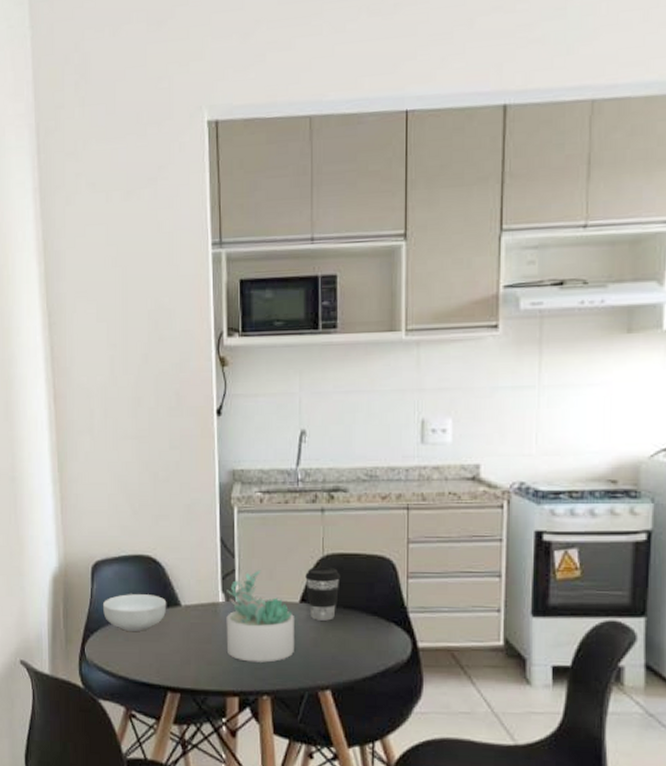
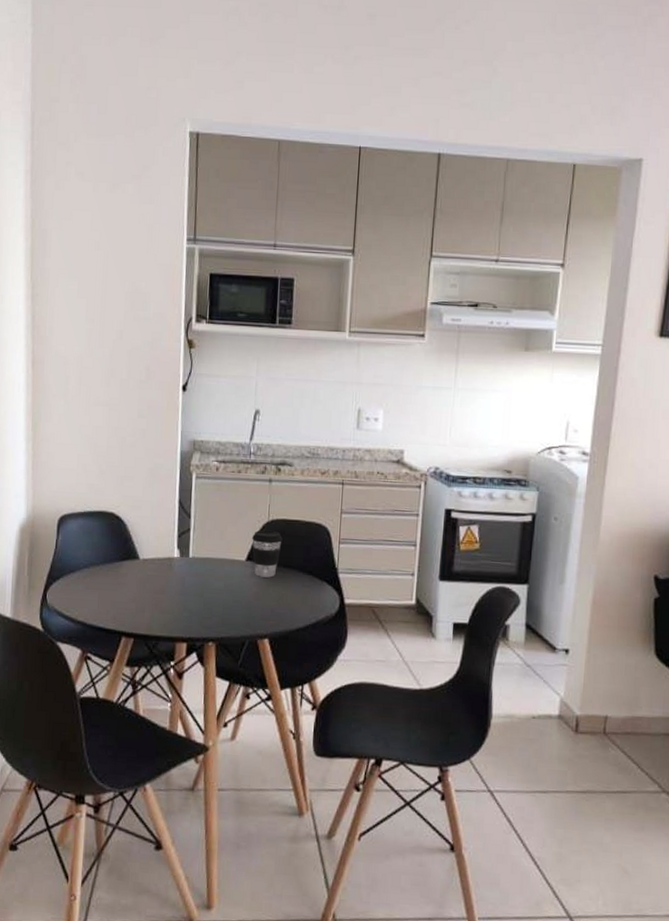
cereal bowl: present [102,594,167,631] -> none [66,546,127,581]
succulent plant: present [226,570,294,663] -> none [178,530,240,613]

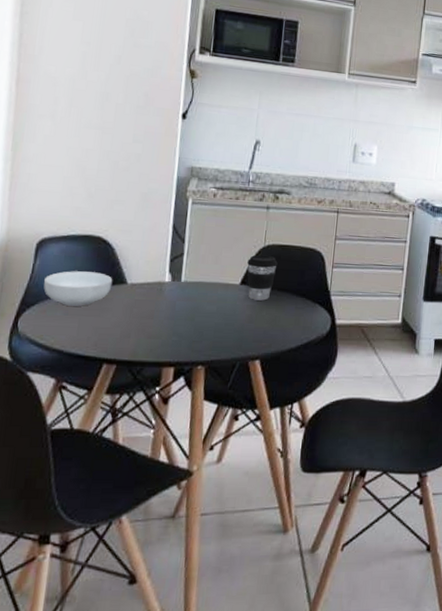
cereal bowl: none [66,546,127,581] -> present [43,271,113,306]

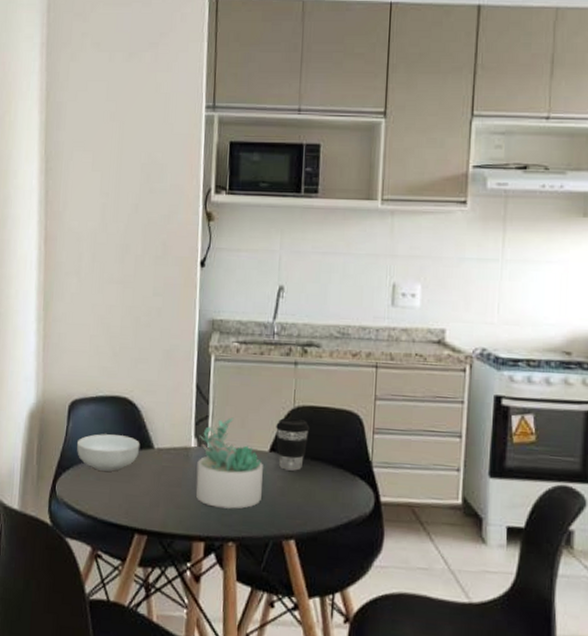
succulent plant: none [167,255,234,336] -> present [195,417,263,509]

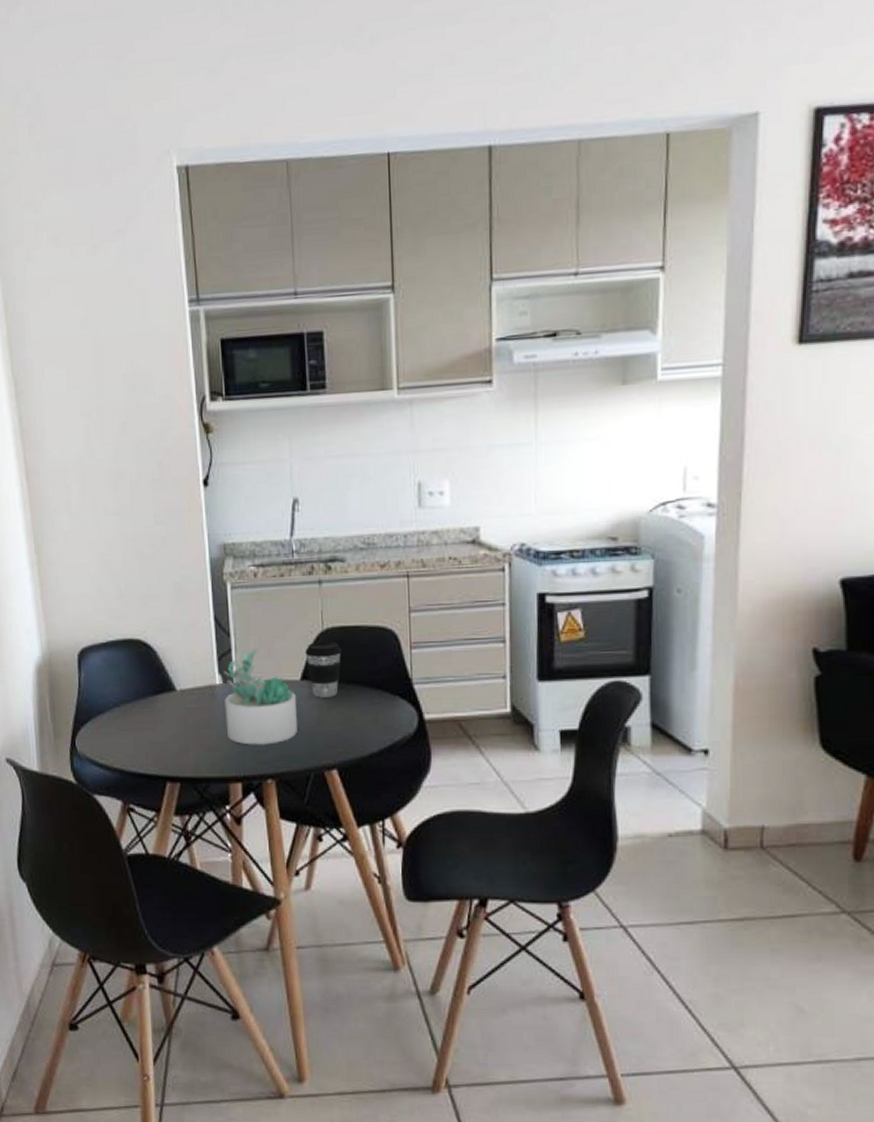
cereal bowl: present [76,434,140,472] -> none [91,680,161,720]

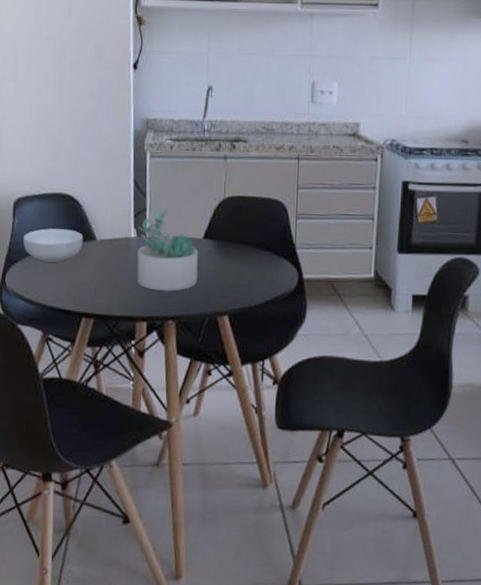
cereal bowl: none [91,680,161,720] -> present [23,228,84,263]
coffee cup: present [305,641,342,698] -> none [208,207,239,255]

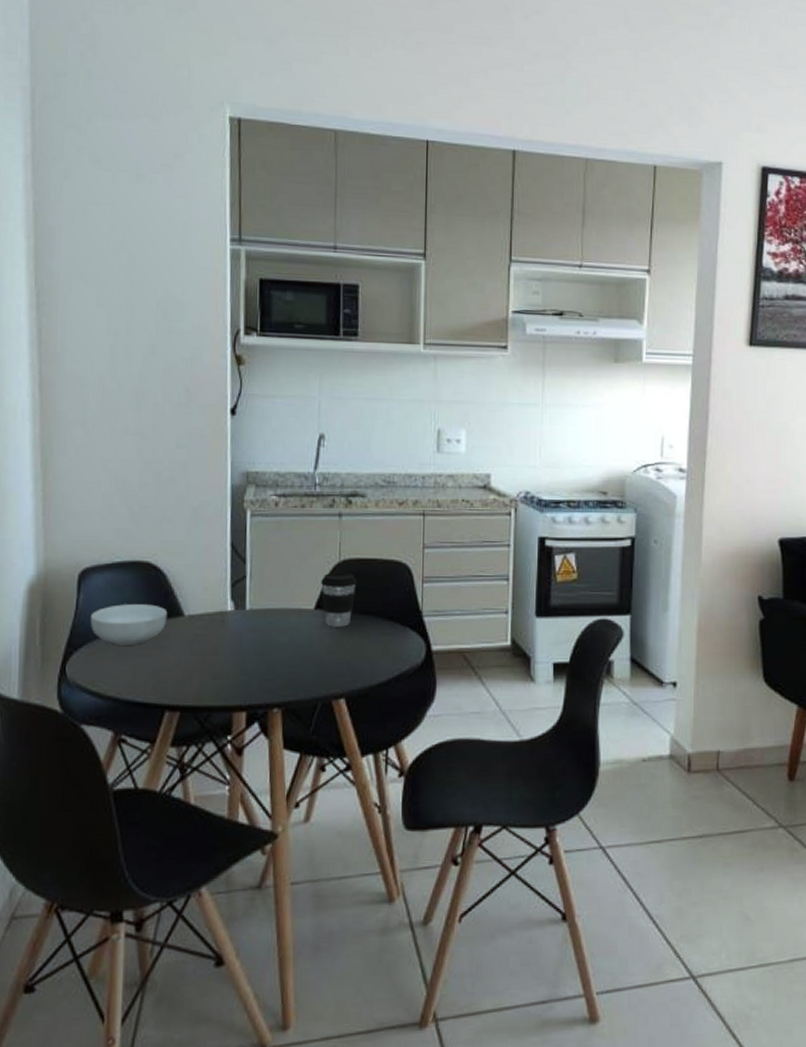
succulent plant: present [137,209,198,291] -> none [234,576,308,673]
coffee cup: none [208,207,239,255] -> present [321,572,357,627]

